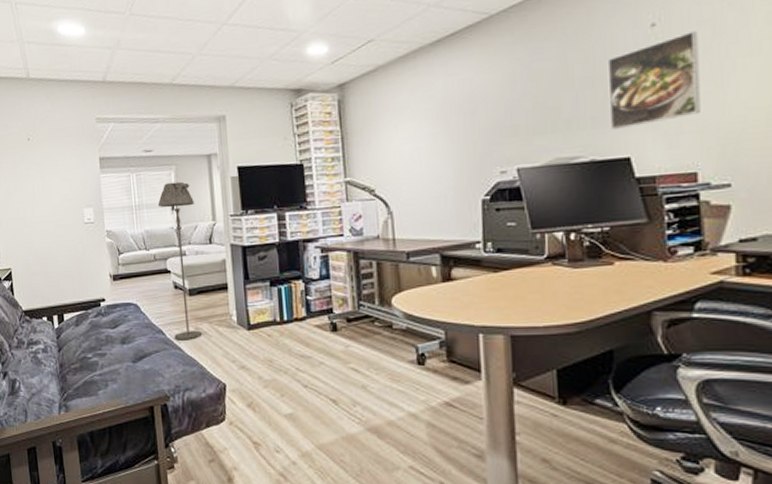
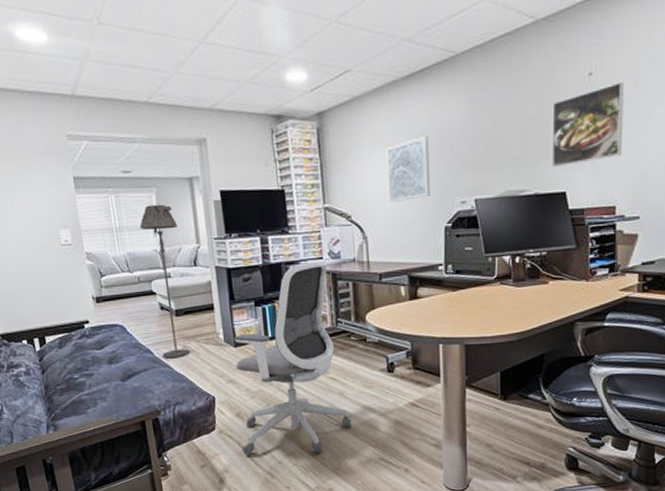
office chair: none [247,237,376,454] -> present [234,260,352,455]
wall art: none [412,102,464,175] -> present [385,136,430,203]

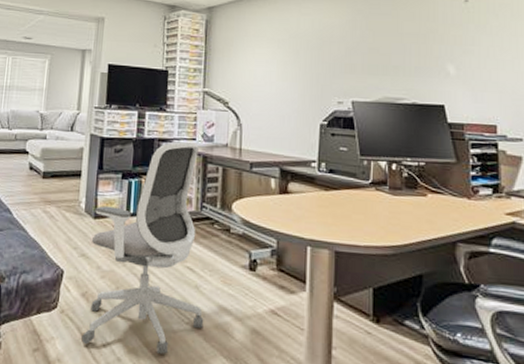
floor lamp: present [140,204,191,359] -> none [20,69,63,222]
wall art: present [385,136,430,203] -> none [266,38,310,95]
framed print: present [551,82,624,167] -> none [429,11,501,80]

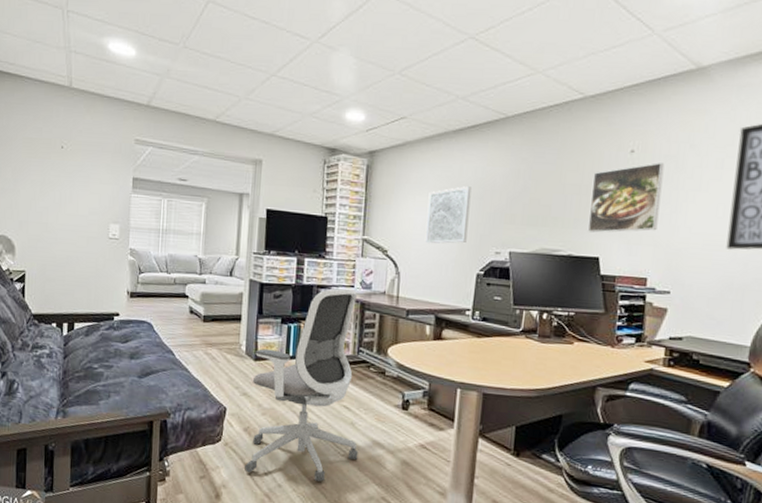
wall art: none [266,38,310,95] -> present [425,186,472,244]
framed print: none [429,11,501,80] -> present [587,163,665,233]

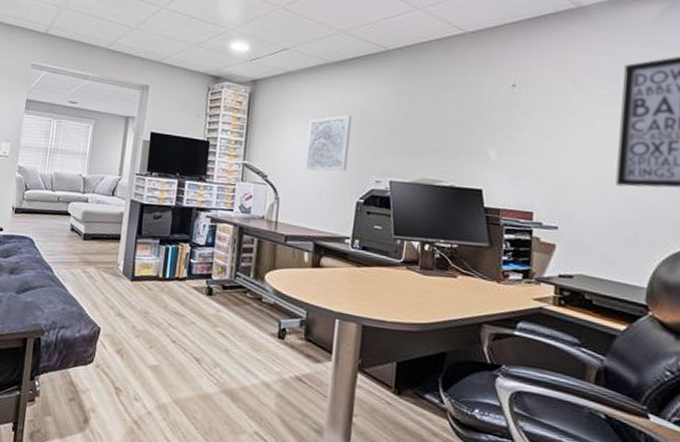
office chair: present [245,288,359,482] -> none [115,211,236,411]
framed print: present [587,163,665,233] -> none [469,97,548,165]

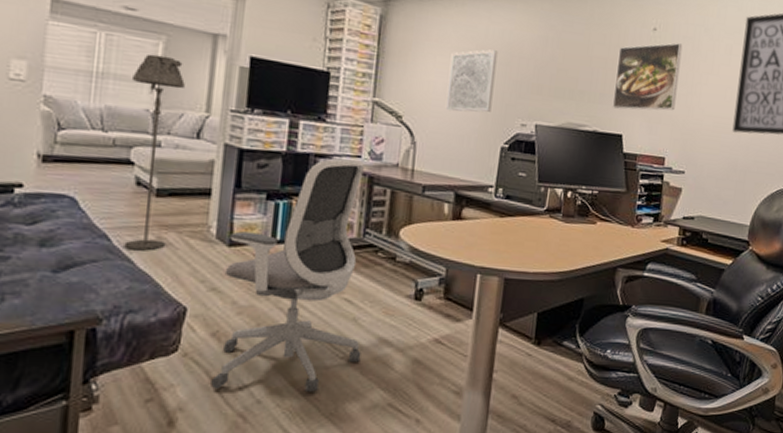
floor lamp: none [61,134,106,281] -> present [124,53,185,251]
office chair: none [115,211,236,411] -> present [211,158,364,392]
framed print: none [469,97,548,165] -> present [612,43,683,111]

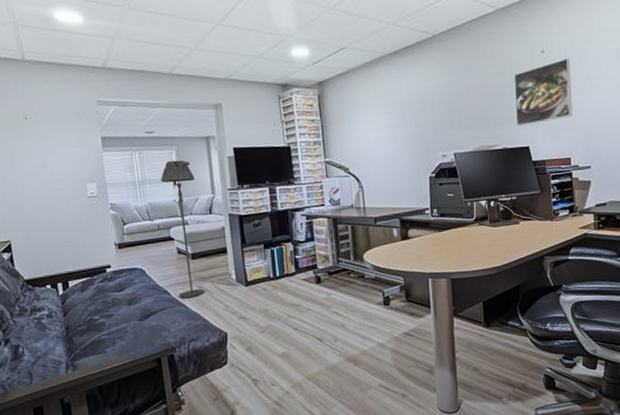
office chair: present [211,158,364,392] -> none [245,207,353,387]
wall art: present [446,49,498,113] -> none [377,101,416,157]

